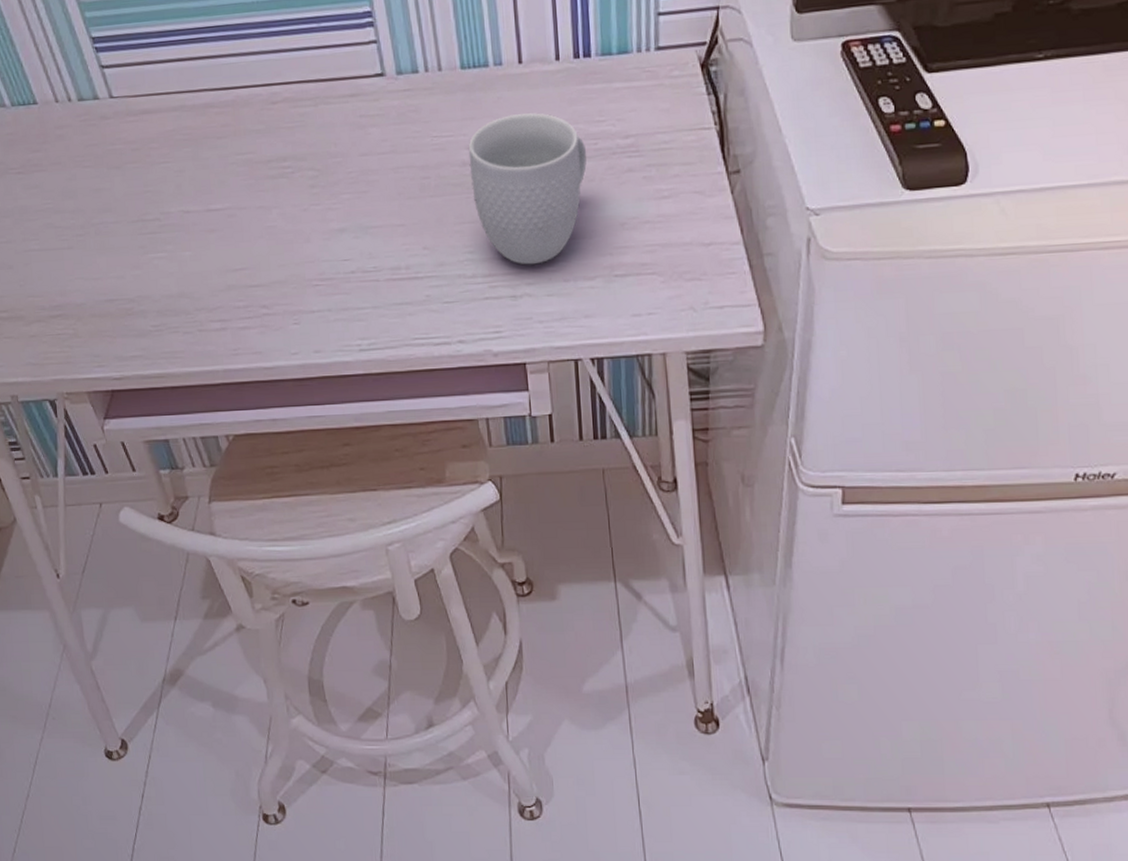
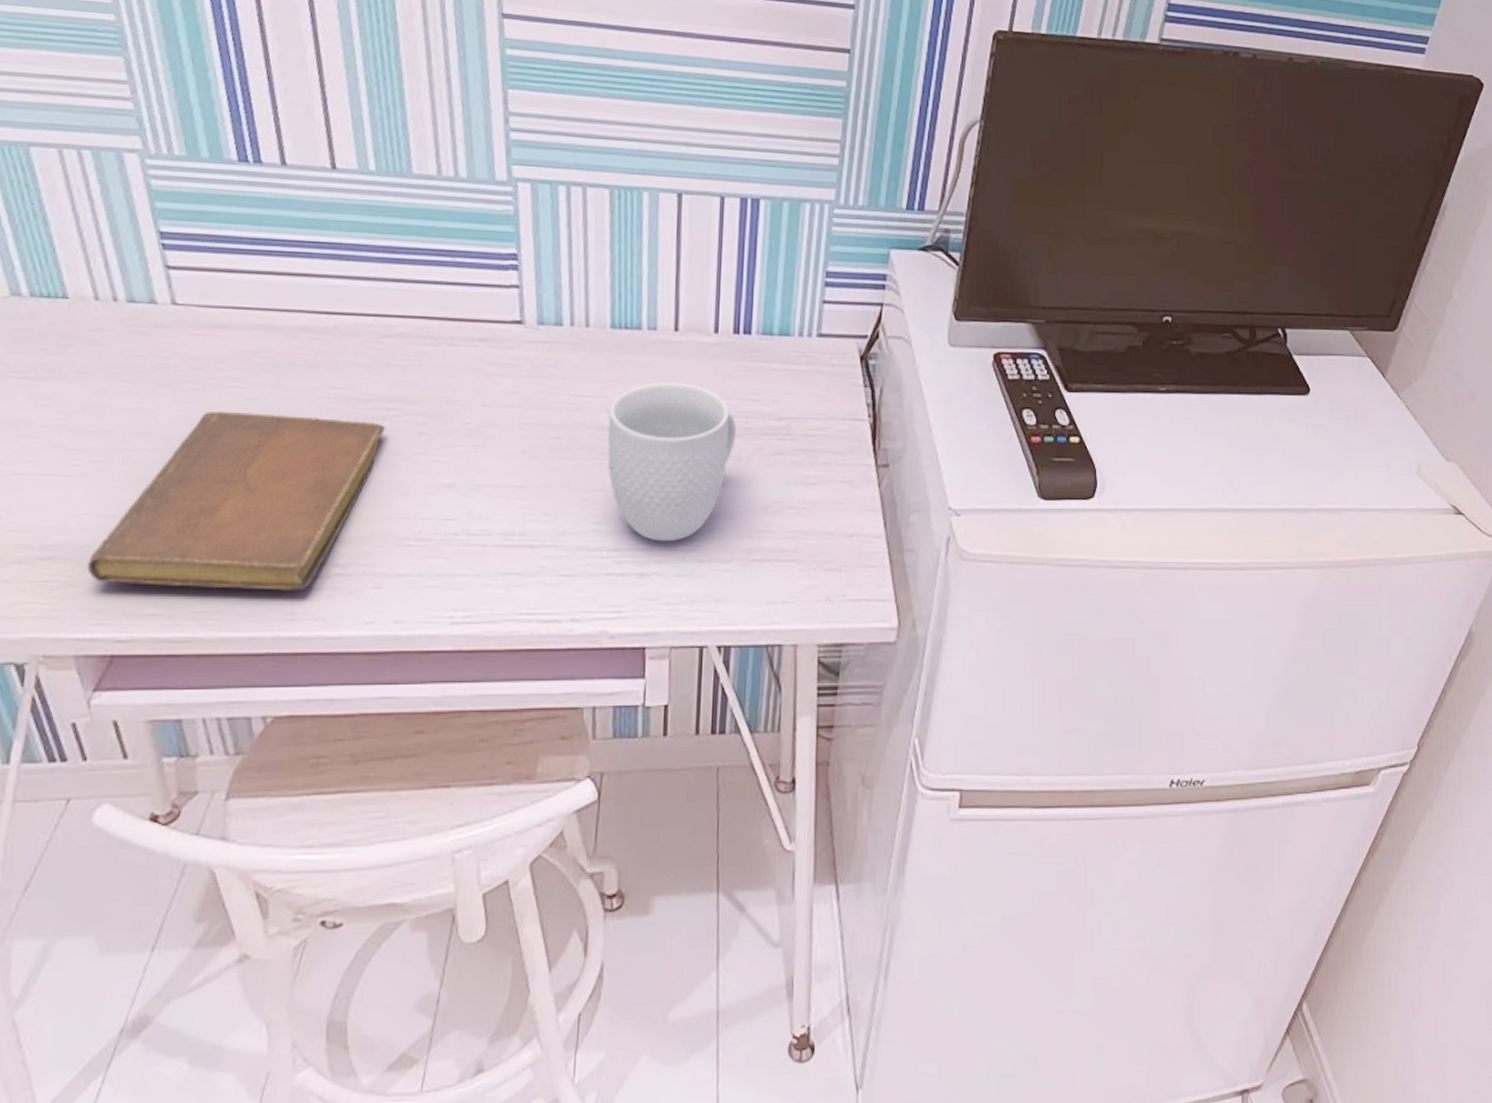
notebook: none [84,180,284,333] -> present [87,410,385,591]

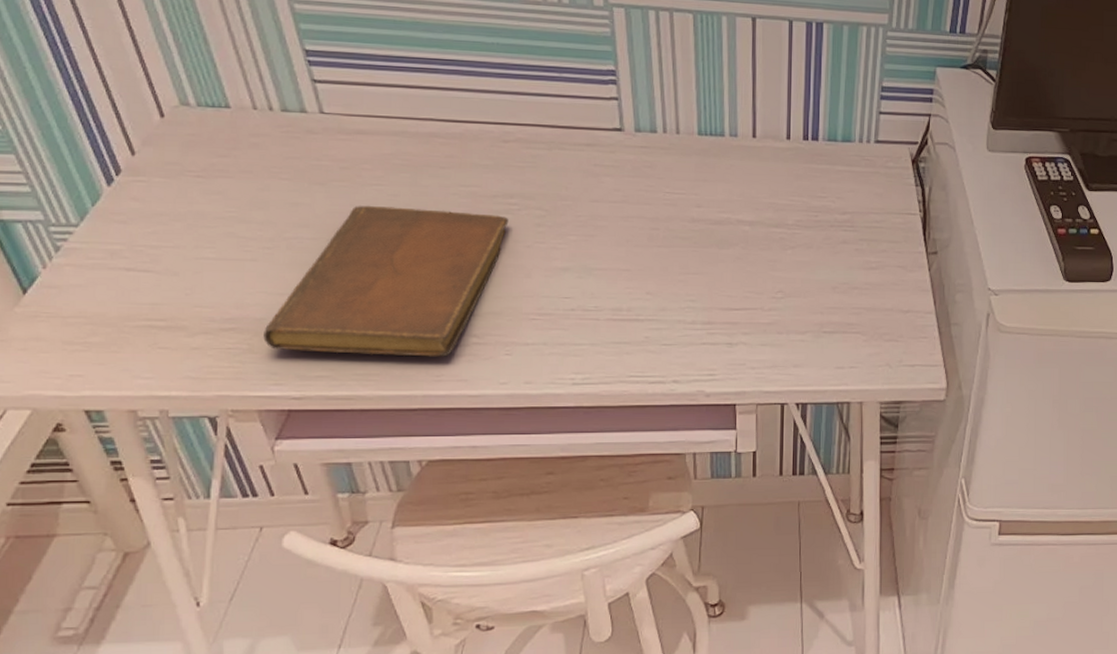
mug: present [607,382,737,542] -> none [698,182,808,317]

